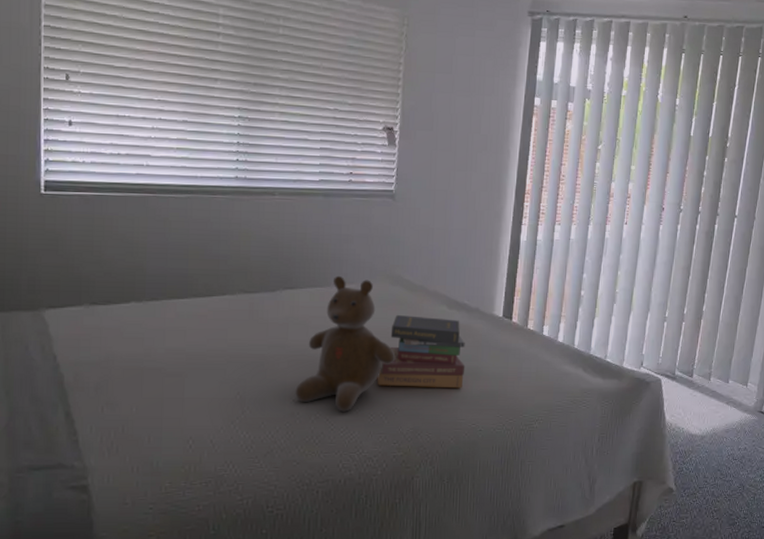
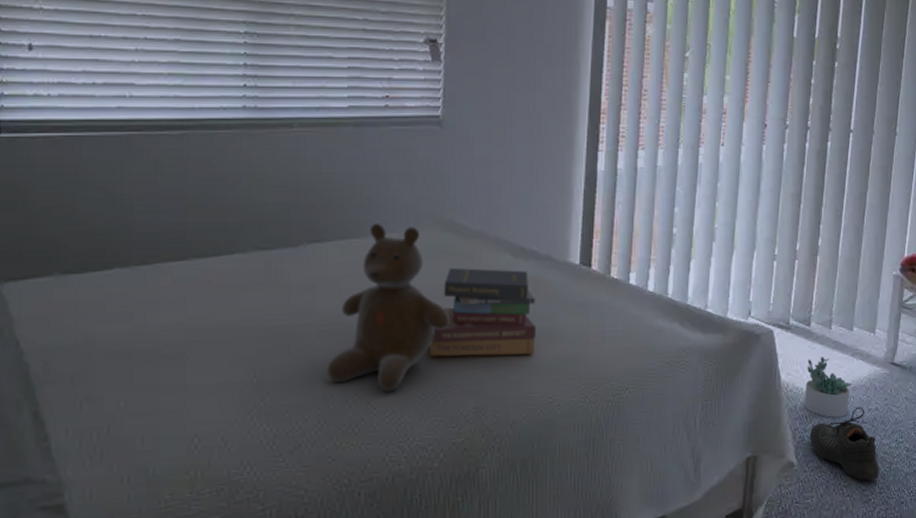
succulent plant: none [684,403,726,454] -> present [804,357,853,418]
shoe: none [687,446,745,507] -> present [809,406,879,481]

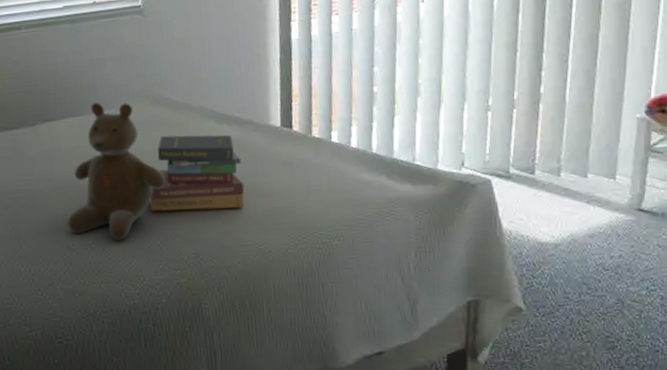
succulent plant: present [804,357,853,418] -> none [530,204,589,265]
shoe: present [809,406,879,481] -> none [538,253,627,327]

